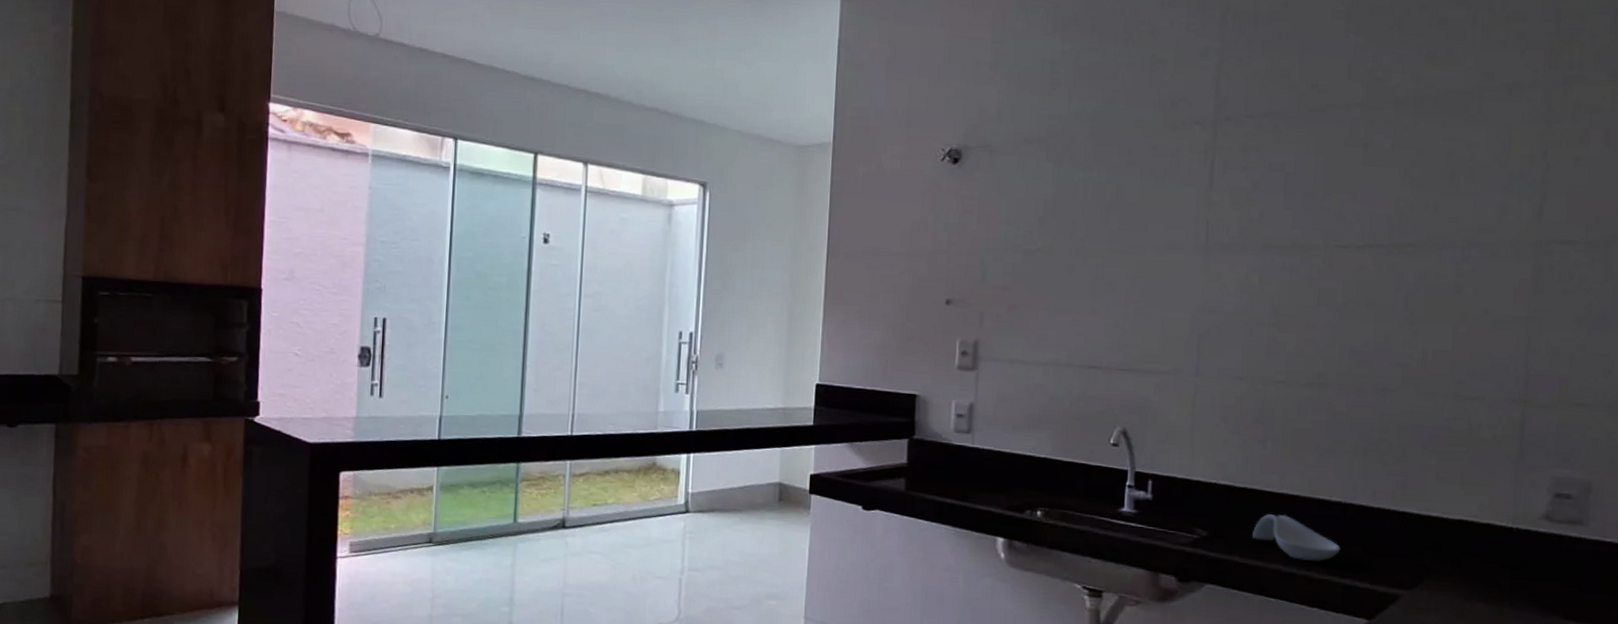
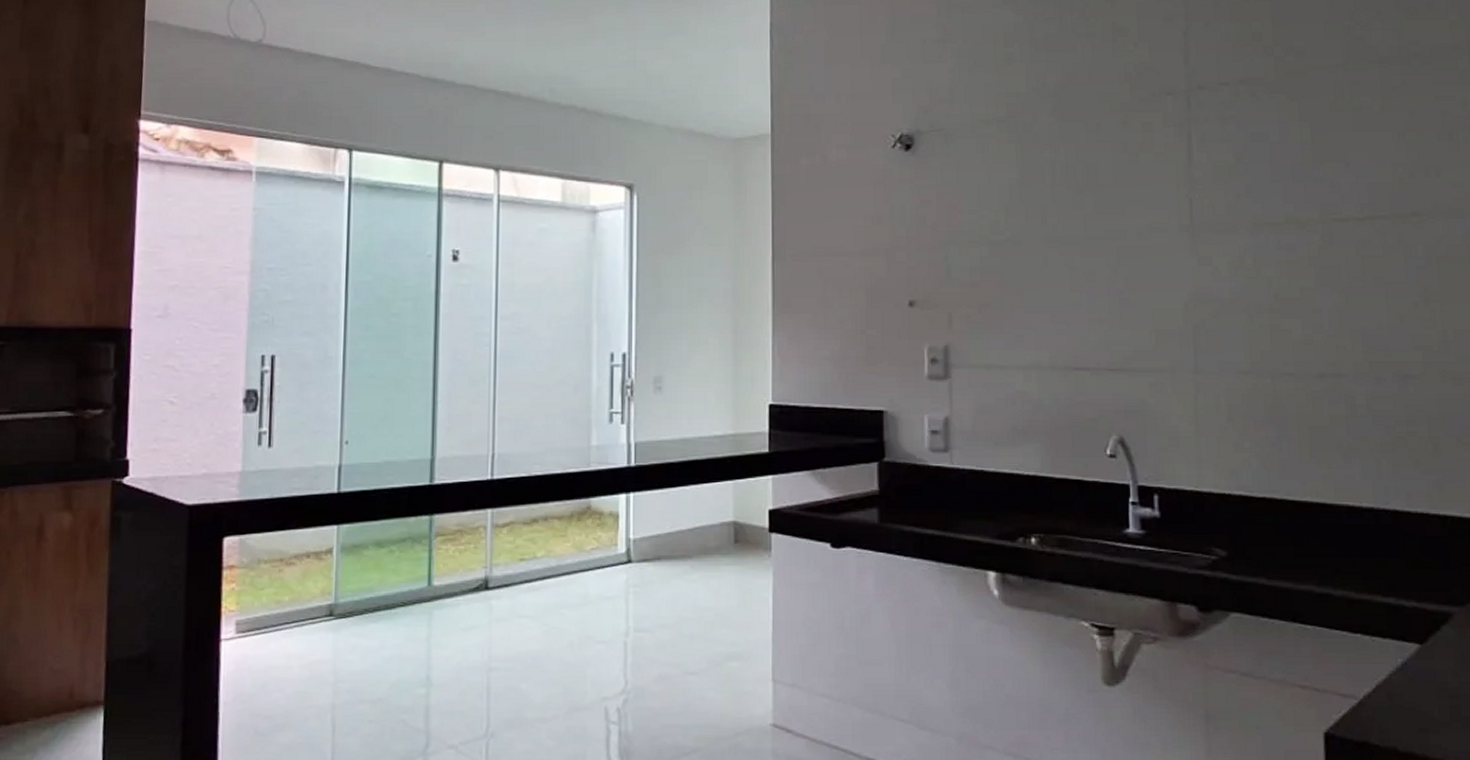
spoon rest: present [1252,514,1341,562] -> none [1278,527,1379,580]

